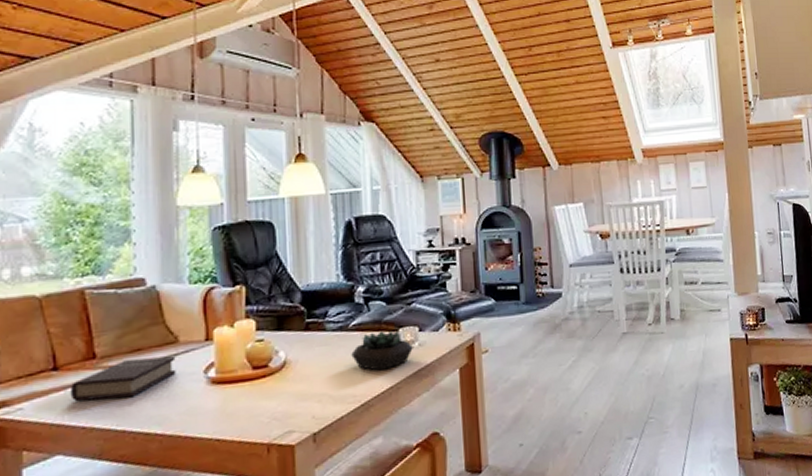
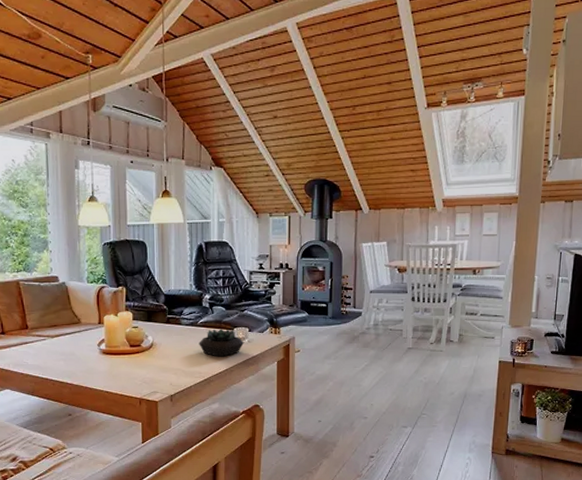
book: present [70,356,176,402] -> none [12,332,80,357]

